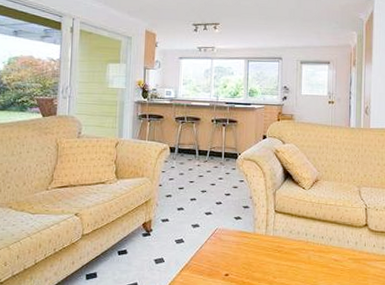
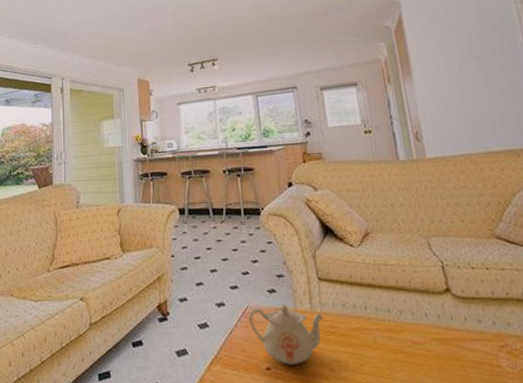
teapot: none [217,228,275,273] -> present [249,304,324,365]

